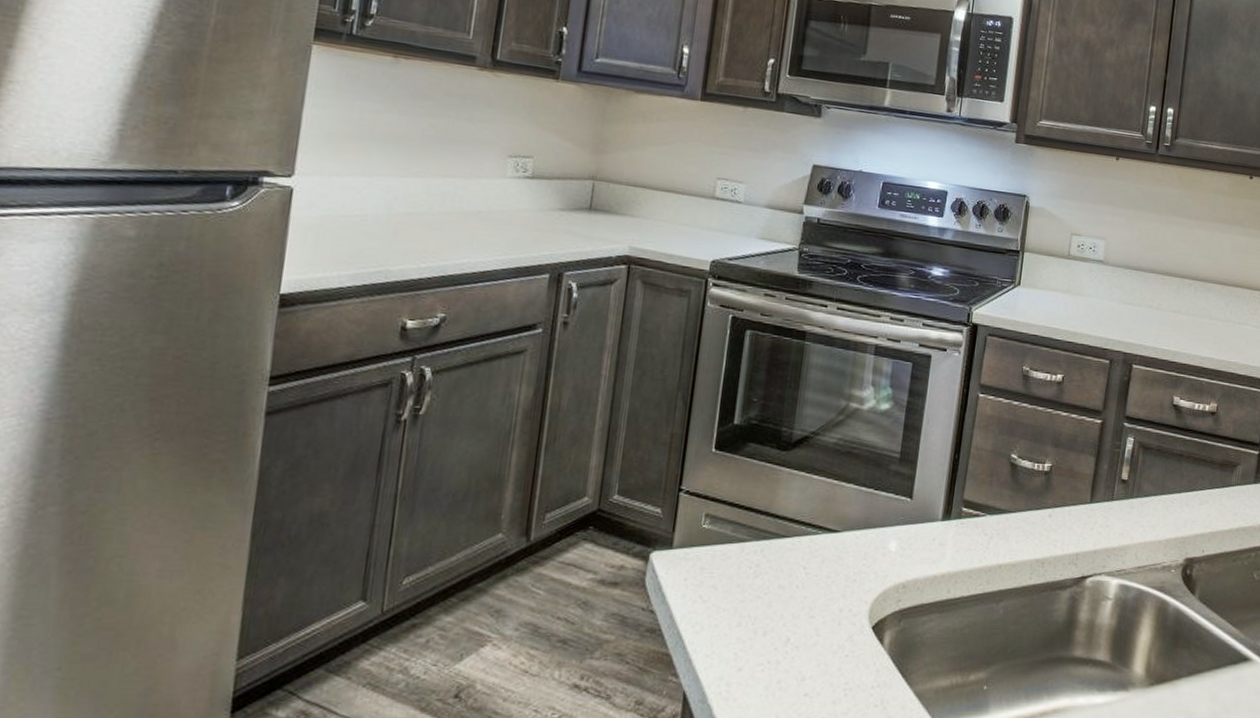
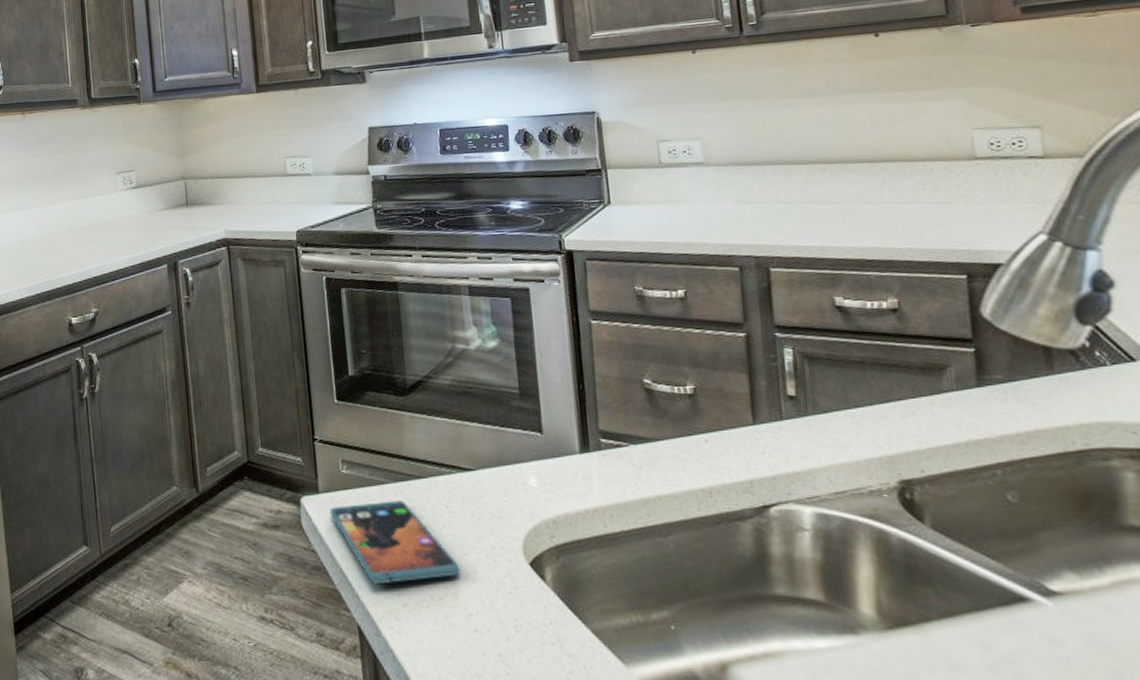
smartphone: none [679,559,804,648] -> present [329,500,461,585]

